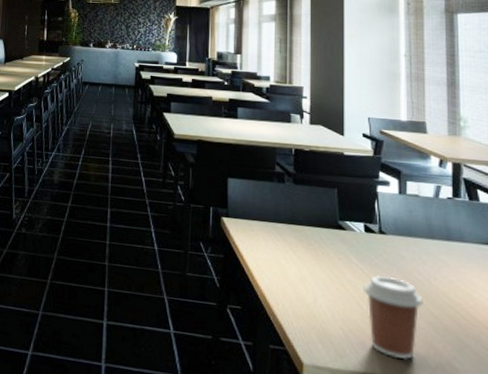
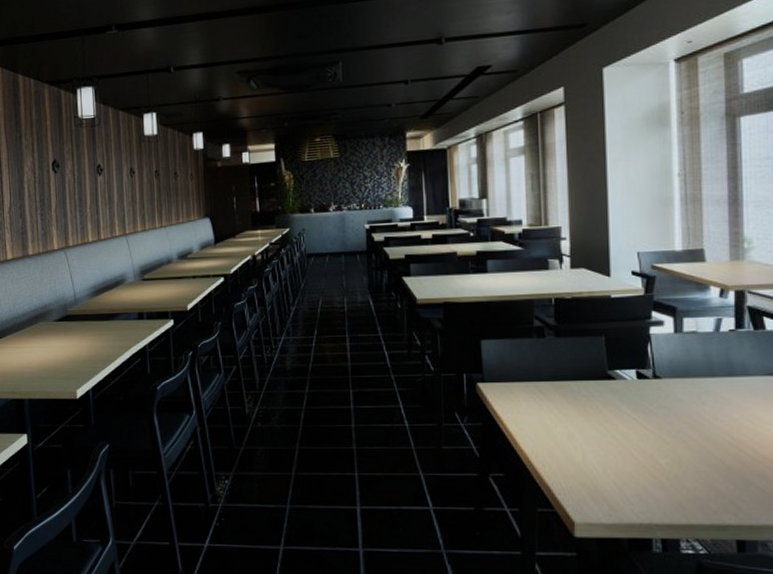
coffee cup: present [364,276,423,361] -> none [637,422,703,506]

